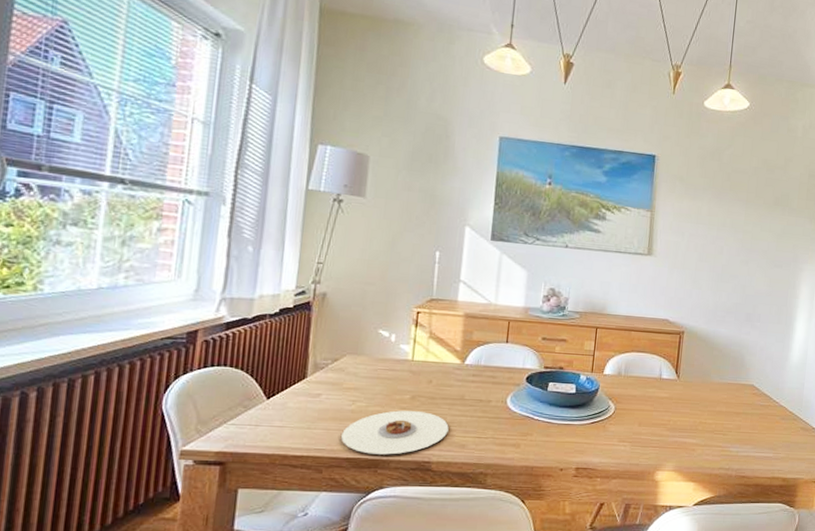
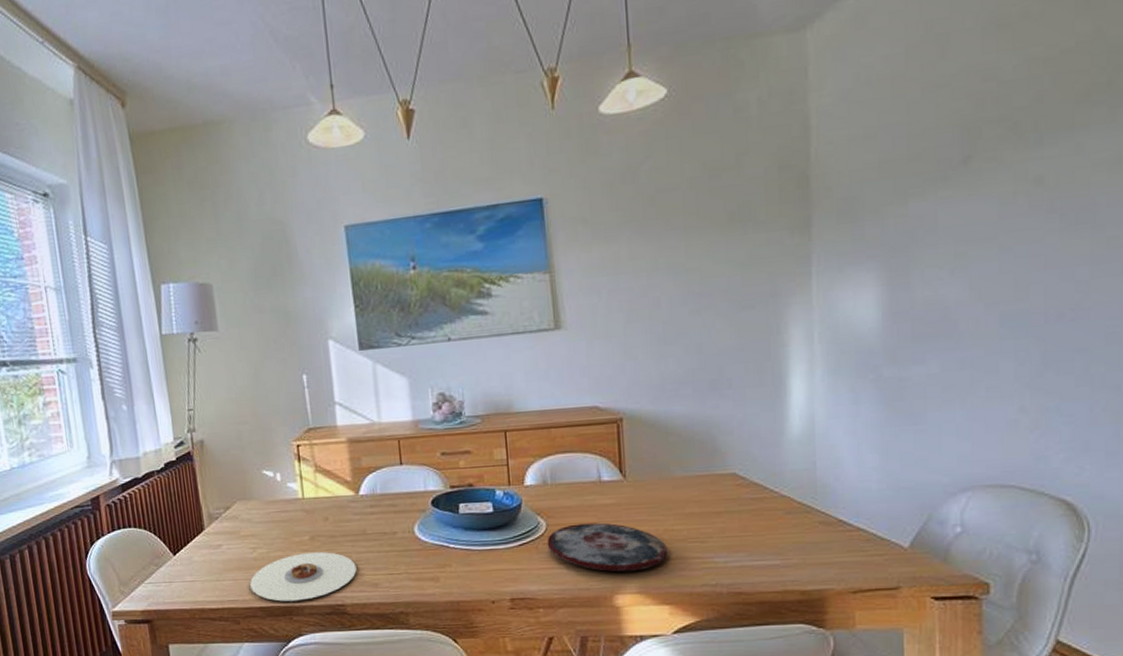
plate: none [612,410,700,453] -> present [547,522,667,572]

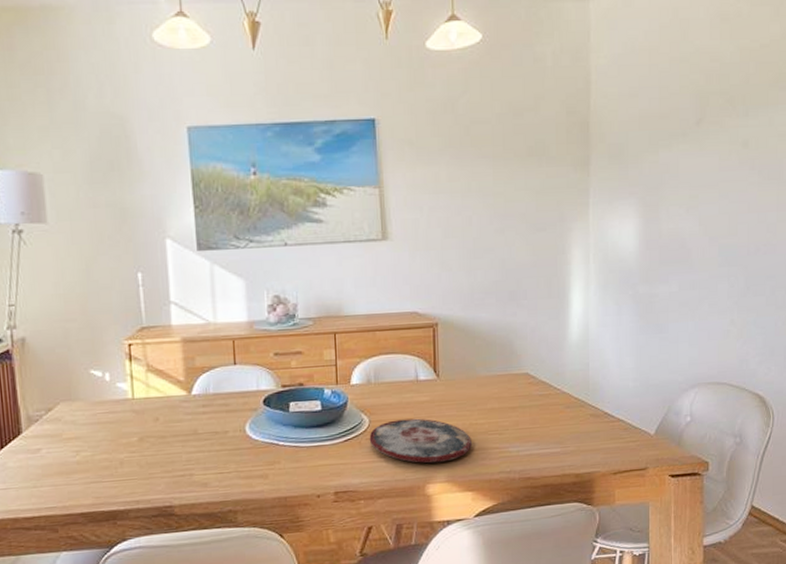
plate: present [249,552,357,602] -> none [70,453,186,506]

